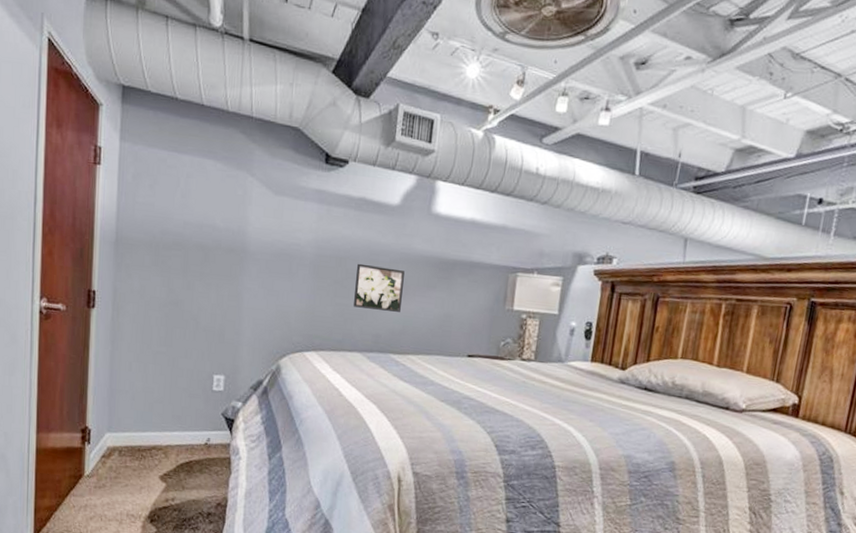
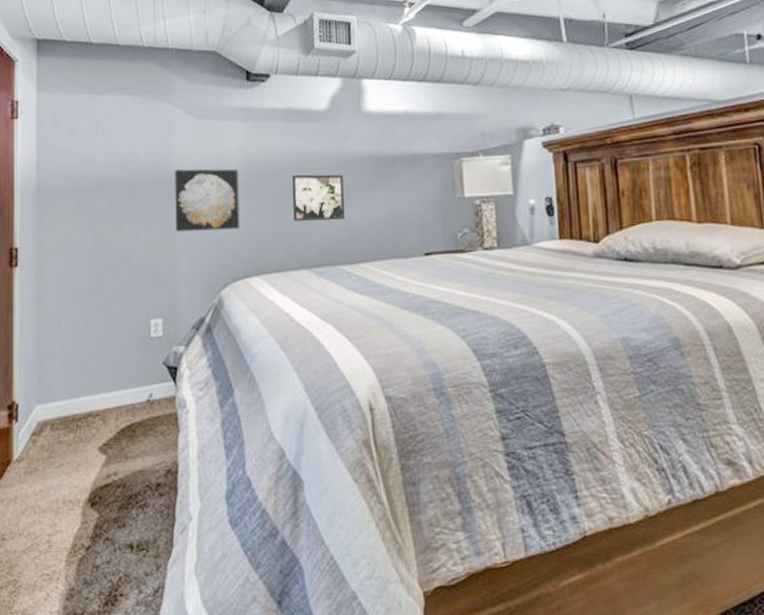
wall art: none [243,240,308,306] -> present [175,169,240,232]

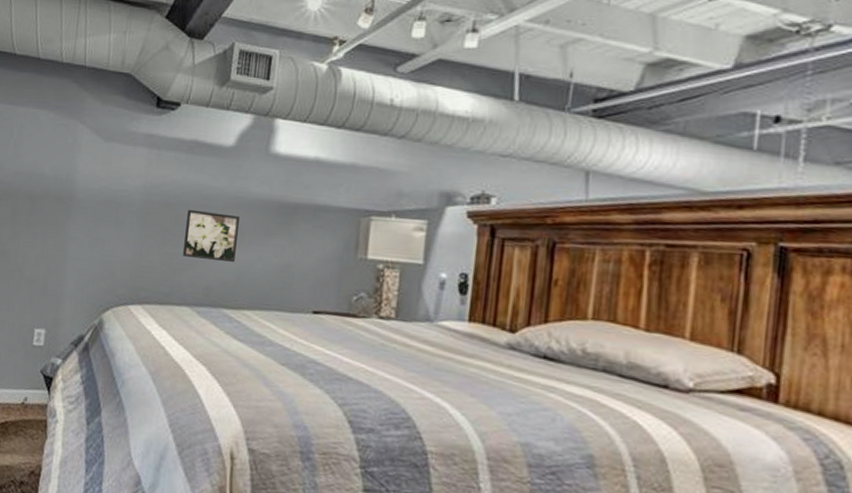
wall art: present [175,169,240,232] -> none [68,188,136,256]

